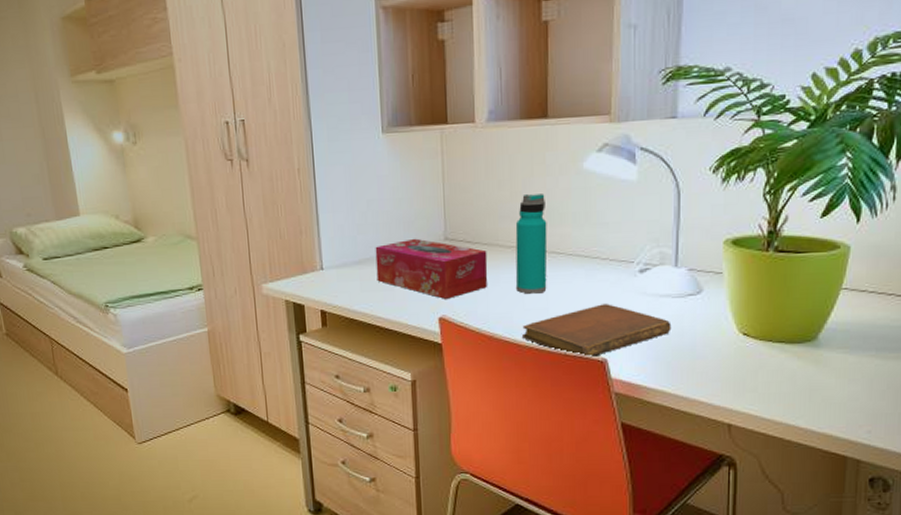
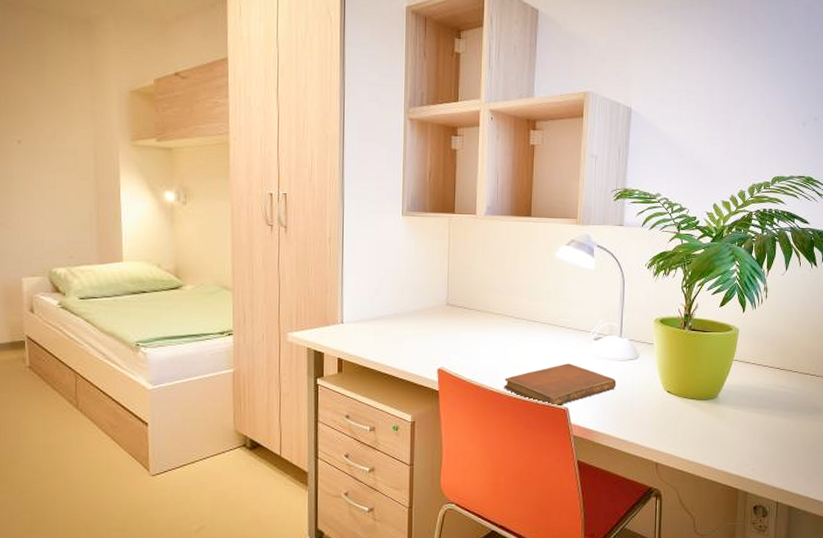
tissue box: present [375,238,488,299] -> none [388,302,480,354]
water bottle: present [515,194,548,294] -> none [500,274,527,353]

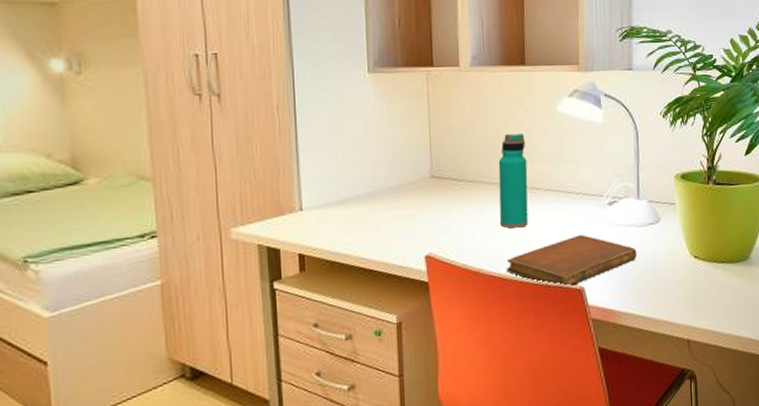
water bottle: none [500,274,527,353] -> present [498,134,529,229]

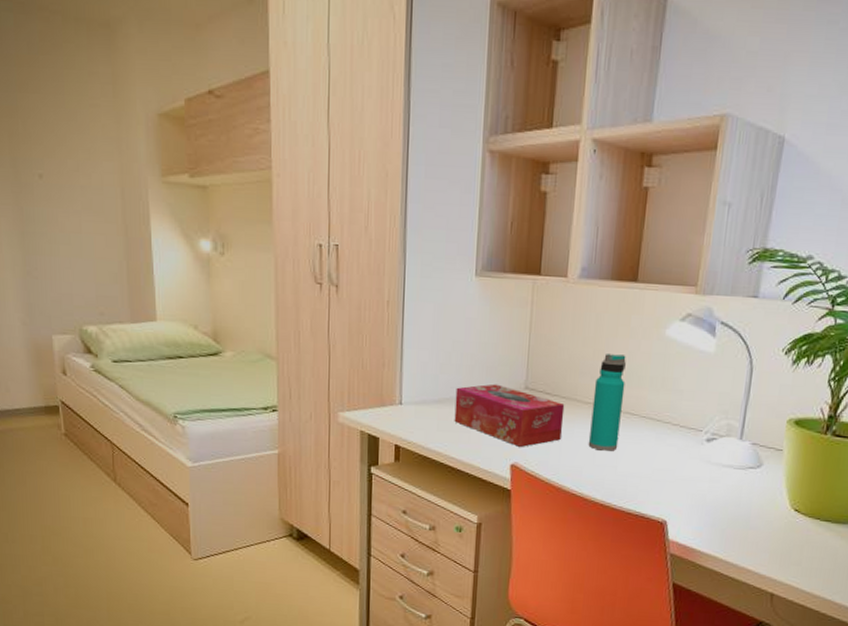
tissue box: none [359,176,473,237] -> present [454,384,565,447]
notebook: present [507,235,637,287] -> none [589,467,730,518]

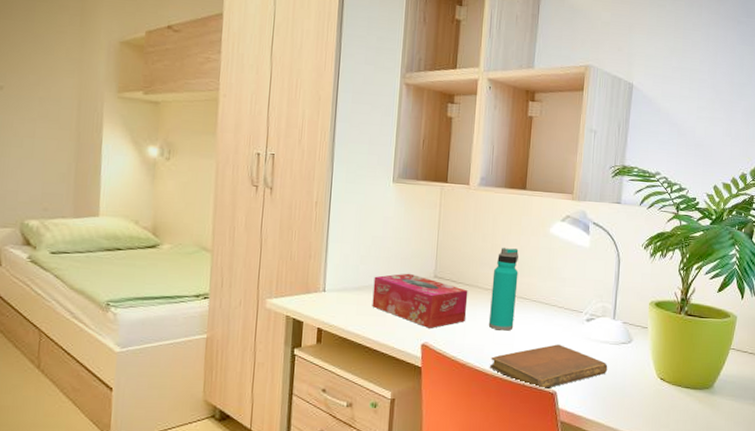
notebook: none [589,467,730,518] -> present [490,344,608,390]

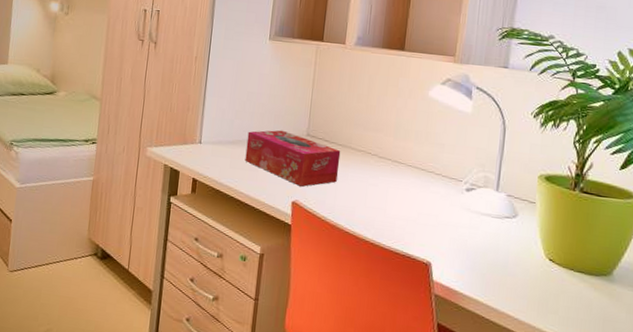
water bottle: present [488,248,519,331] -> none [360,109,395,195]
notebook: present [490,344,608,390] -> none [361,213,489,259]

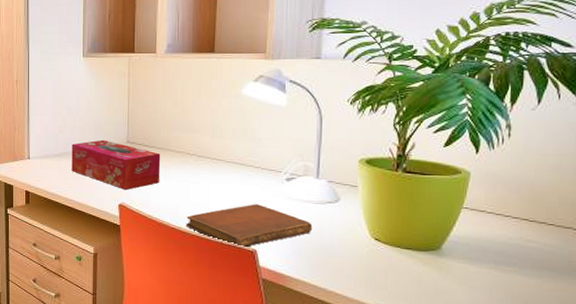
notebook: none [361,213,489,259] -> present [186,204,313,248]

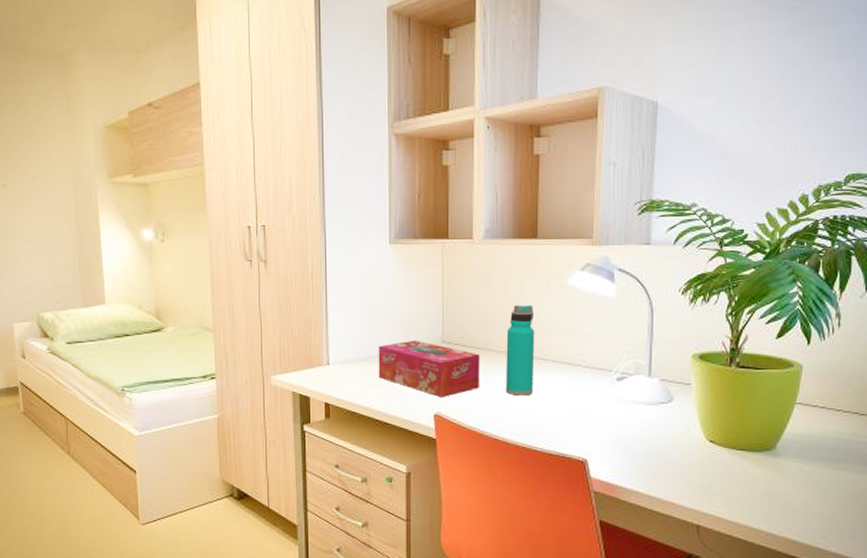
water bottle: none [182,112,211,191] -> present [505,305,535,396]
notebook: present [186,204,313,248] -> none [510,408,646,458]

